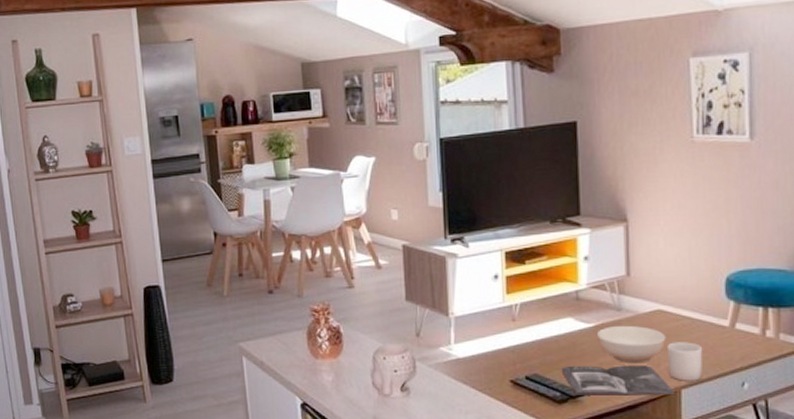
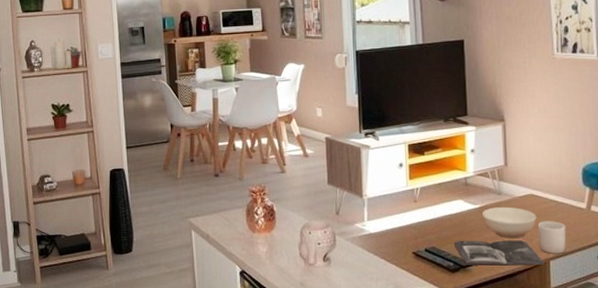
candle: none [67,132,94,170] -> present [50,38,72,70]

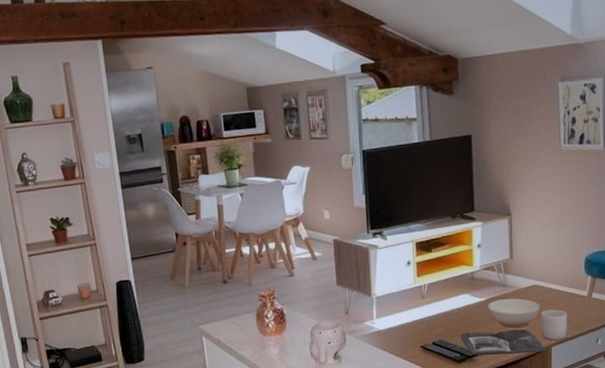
candle: present [50,38,72,70] -> none [43,149,69,183]

